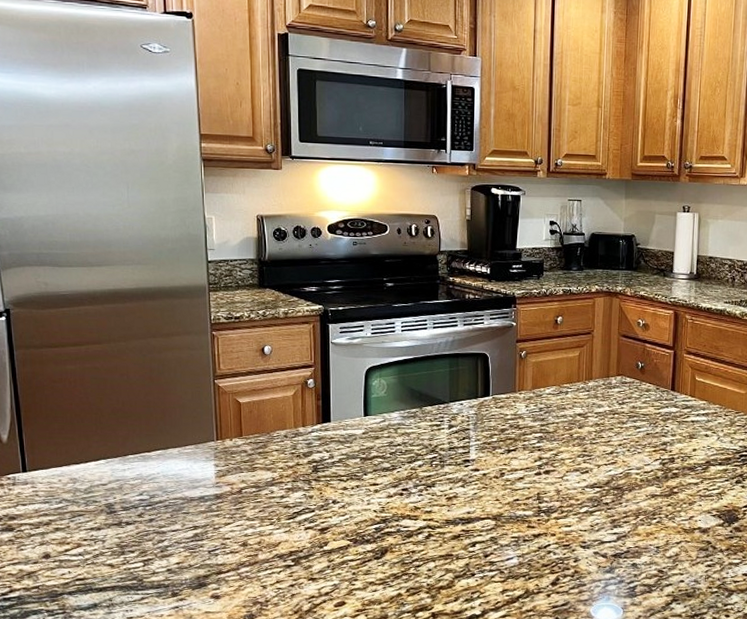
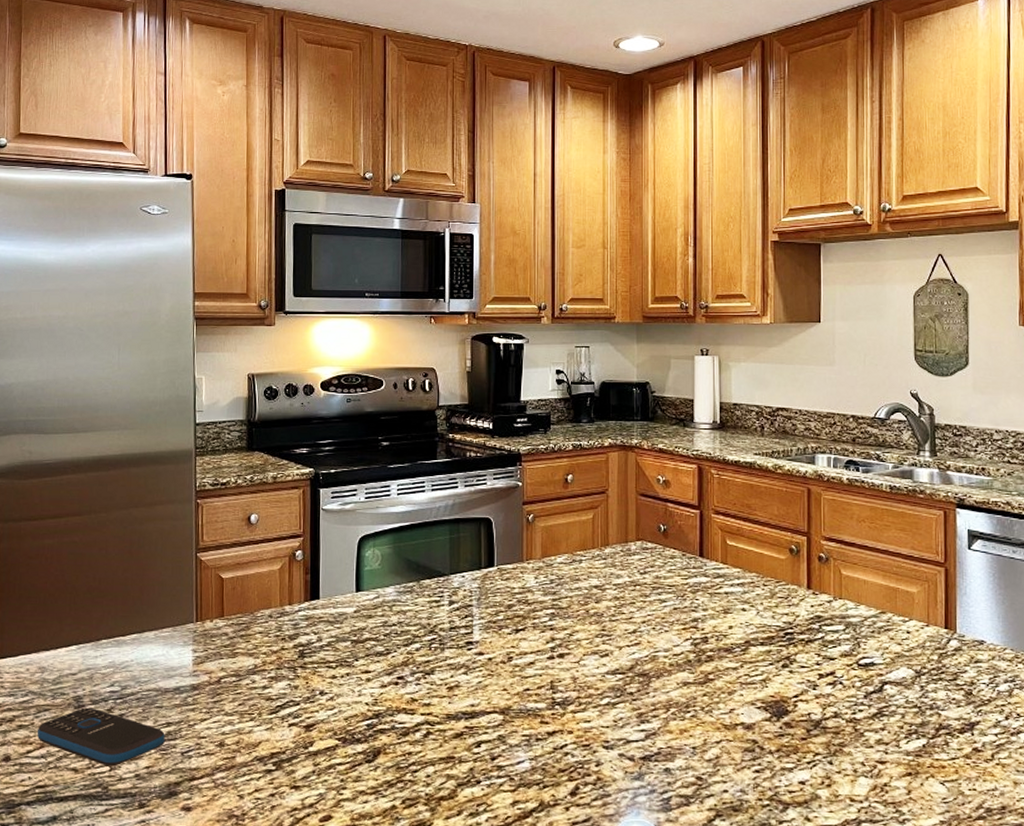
mobile phone: none [74,513,193,563] -> present [38,707,165,767]

